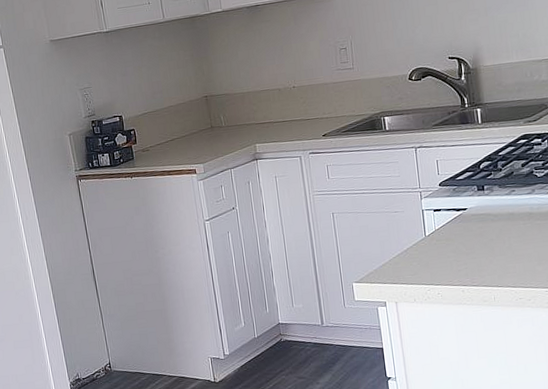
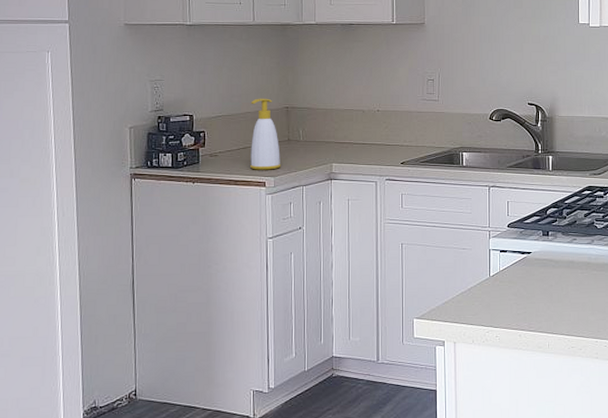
soap bottle: none [172,90,208,159] -> present [250,98,281,170]

